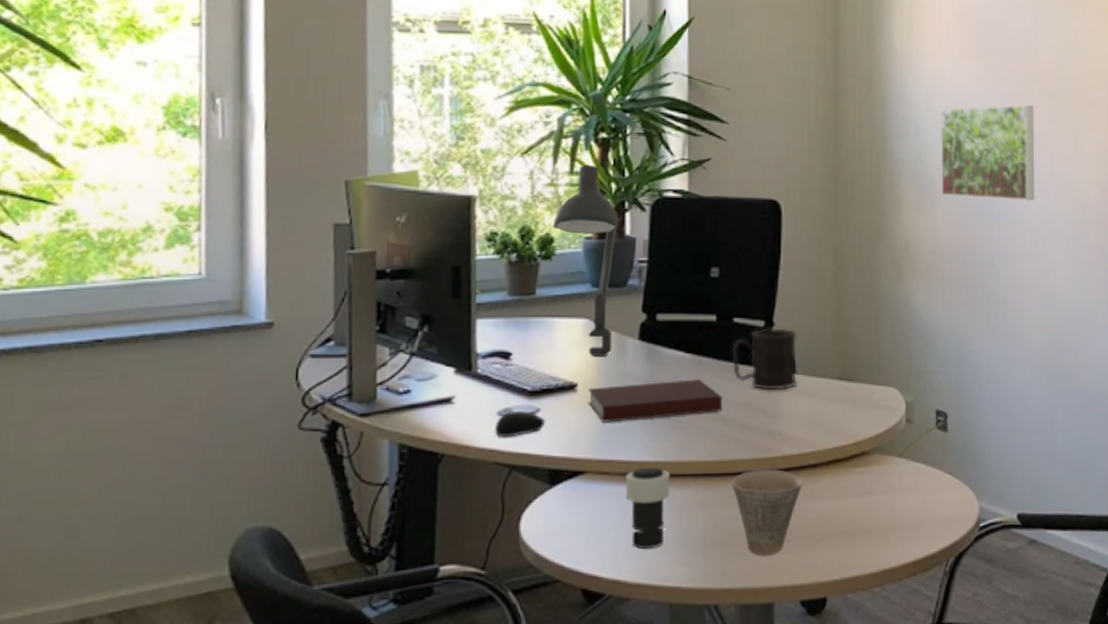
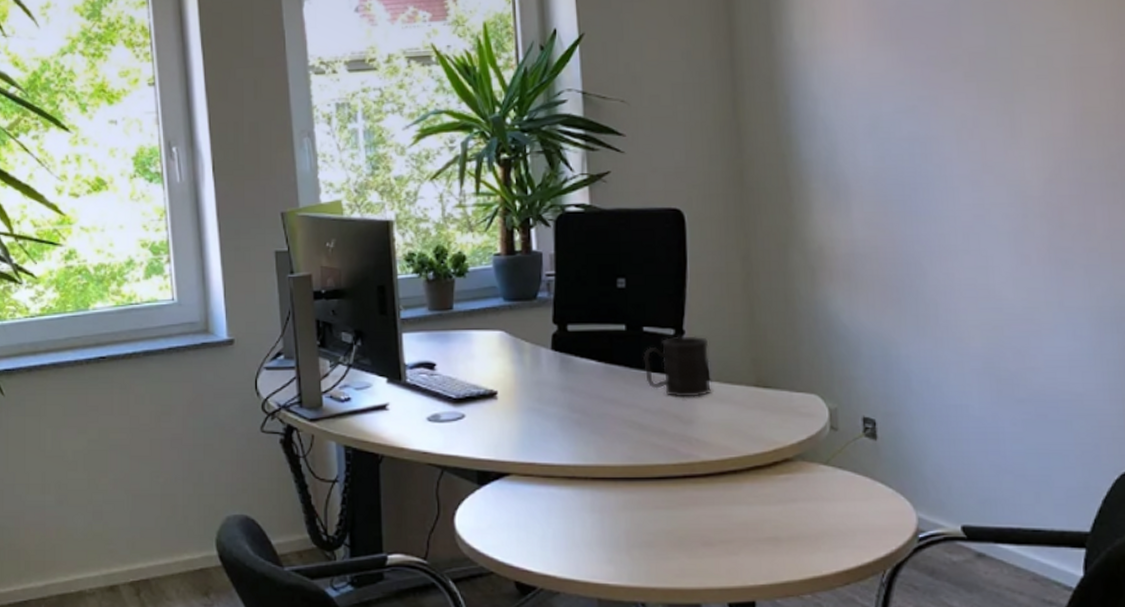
computer mouse: present [495,410,546,438] -> none [426,416,471,441]
desk lamp: present [553,164,619,356] -> none [464,185,527,366]
notebook: present [587,379,722,422] -> none [507,387,637,428]
cup: present [625,467,670,549] -> none [548,470,592,546]
cup: present [731,469,802,556] -> none [651,475,723,558]
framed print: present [940,105,1035,201] -> none [850,91,966,196]

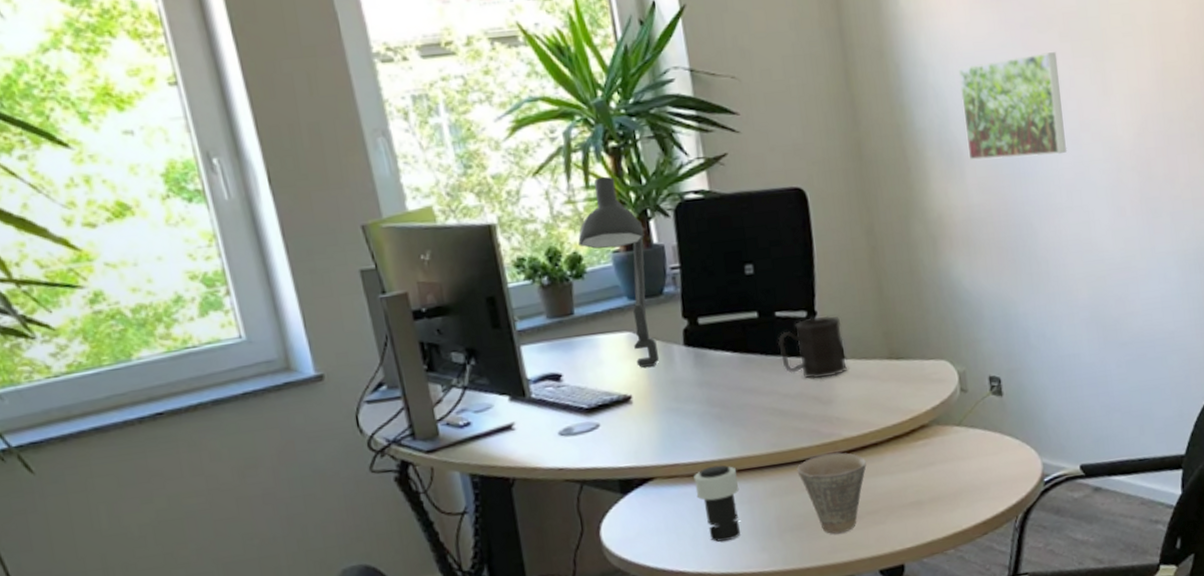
desk lamp: none [464,185,527,366] -> present [578,176,660,368]
cup: none [548,470,592,546] -> present [694,465,740,542]
cup: none [651,475,723,558] -> present [797,452,867,534]
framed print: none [850,91,966,196] -> present [958,52,1068,160]

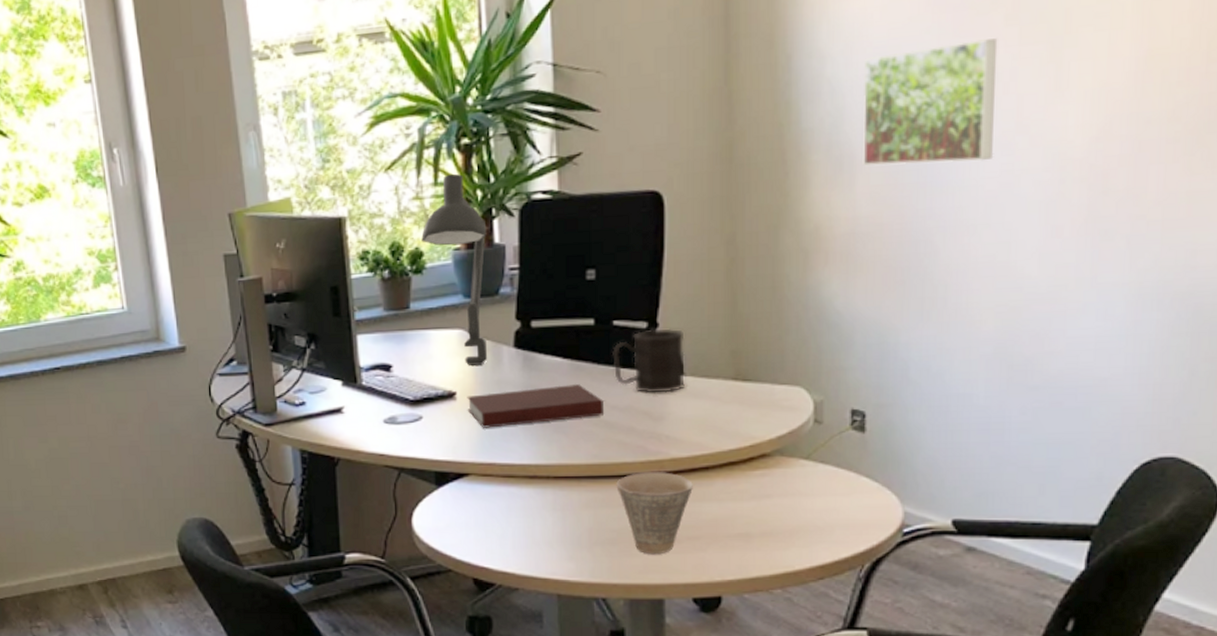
notebook: none [643,376,777,429] -> present [467,384,603,428]
cup: present [694,465,740,542] -> none [509,469,553,544]

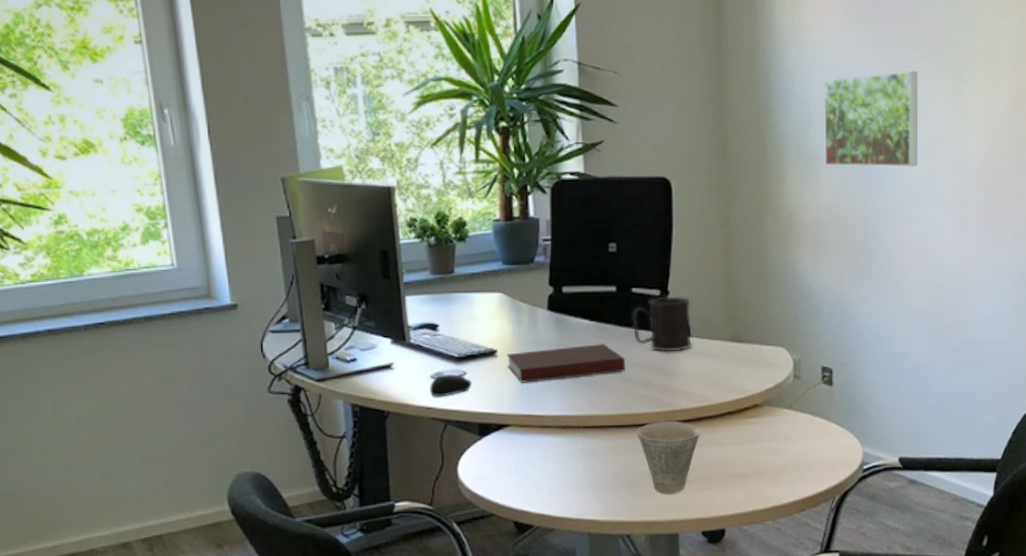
computer mouse: none [383,418,429,443] -> present [430,374,473,397]
desk lamp: present [421,173,488,366] -> none [464,152,525,326]

